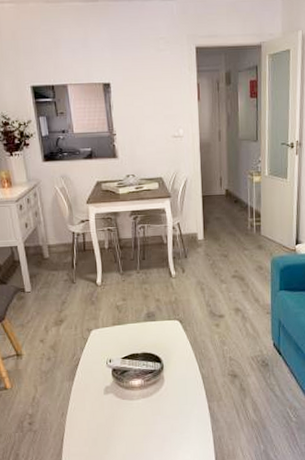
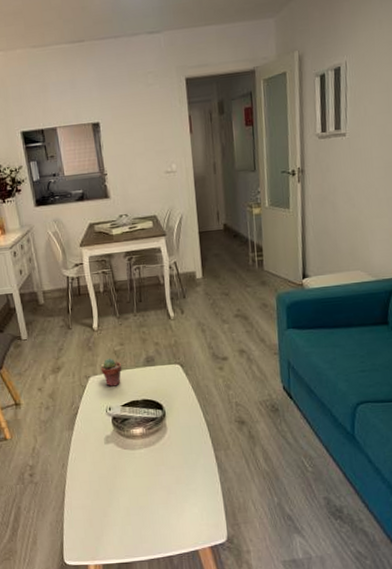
potted succulent: none [102,312,124,340] -> present [100,357,122,387]

